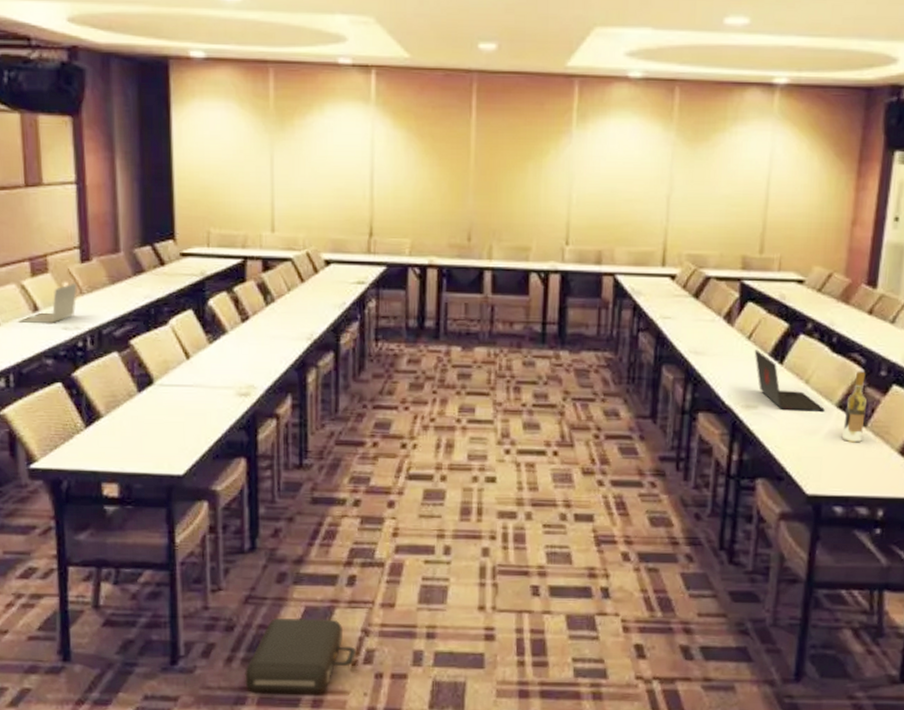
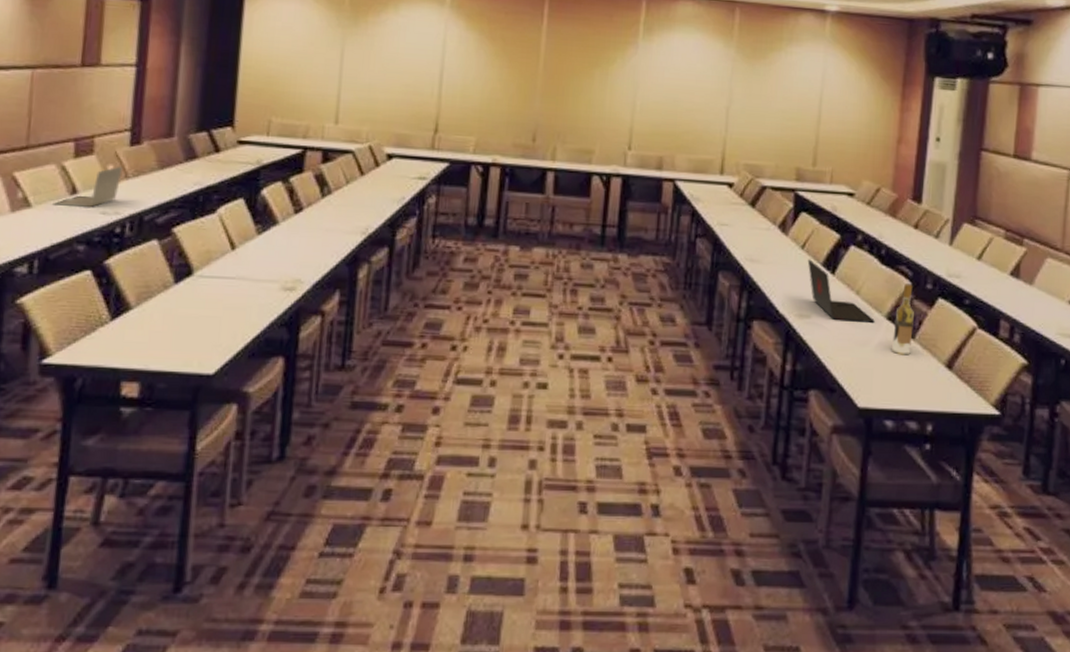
briefcase: present [245,618,357,696] -> none [256,537,386,629]

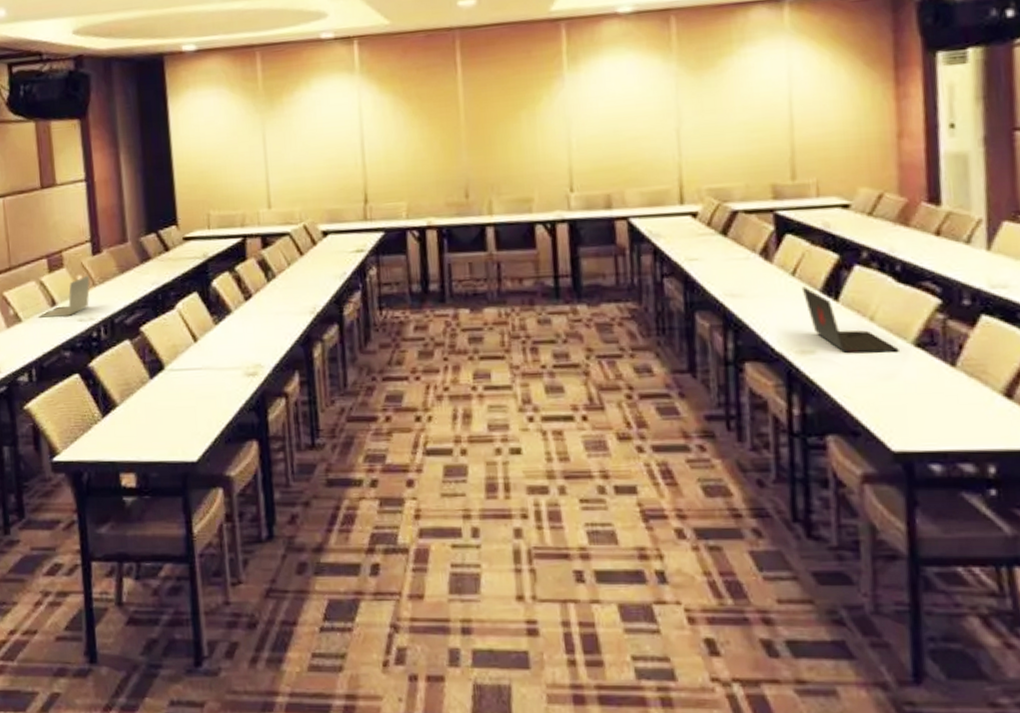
bottle: present [892,283,914,355] -> none [925,301,953,387]

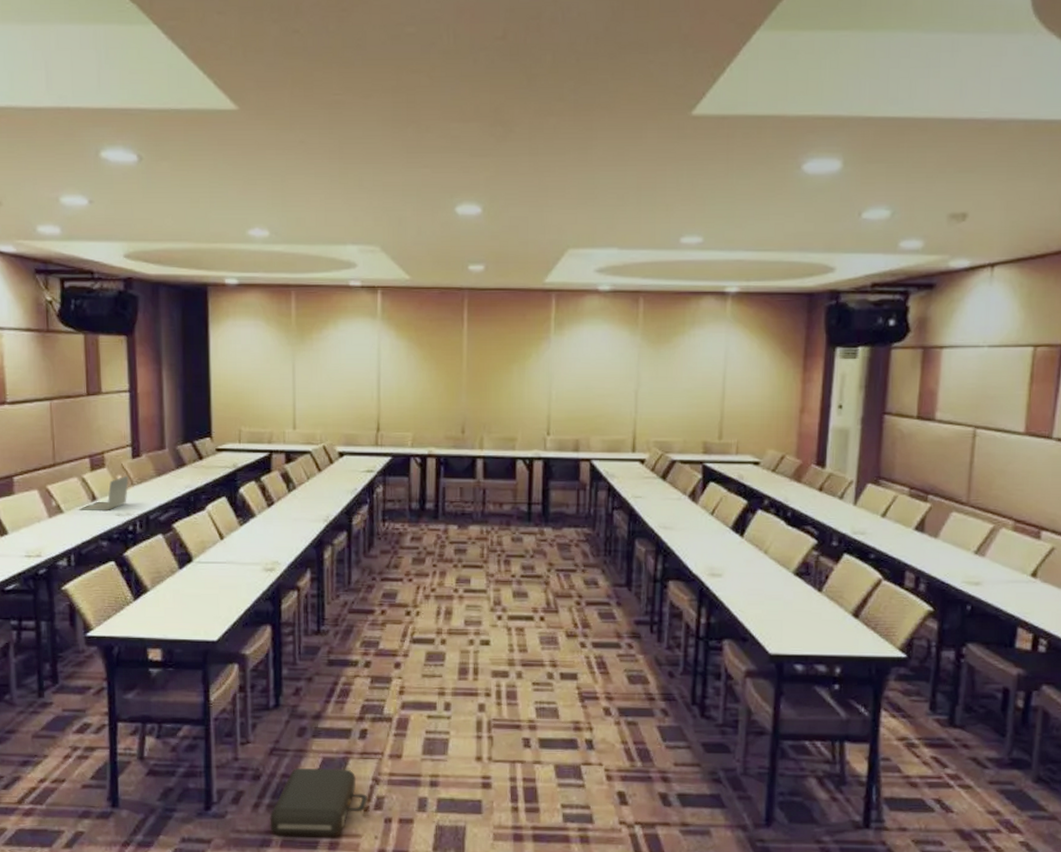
briefcase: none [270,612,387,701] -> present [270,768,368,839]
laptop: present [801,286,899,354] -> none [717,524,783,580]

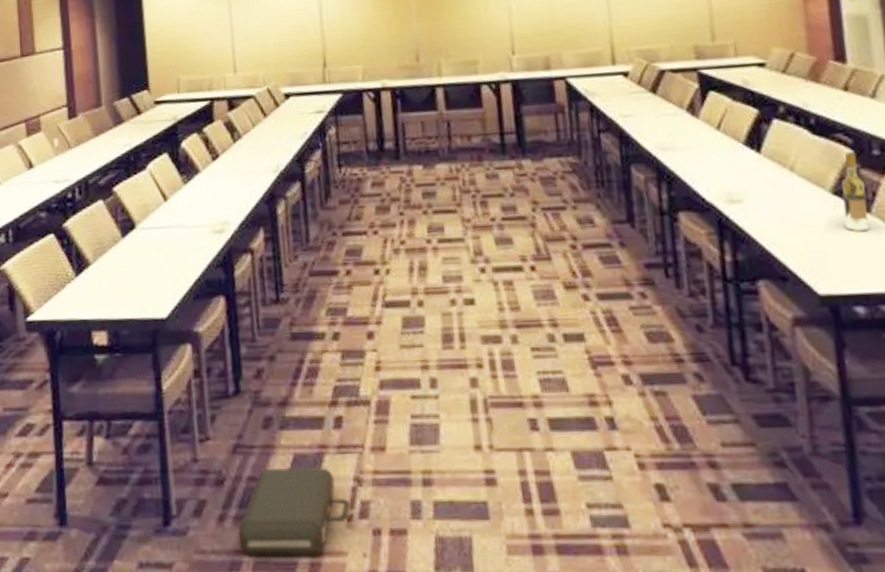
laptop: present [79,475,129,510] -> none [16,138,66,180]
bottle: none [800,542,821,607] -> present [841,152,869,233]

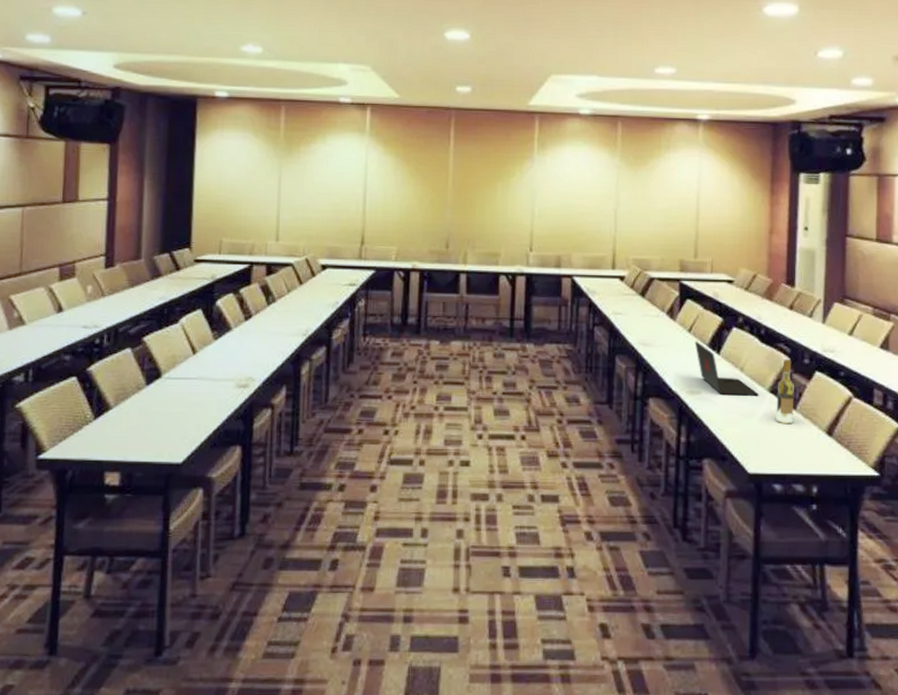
briefcase: present [238,467,351,559] -> none [226,603,337,686]
laptop: none [726,140,819,202] -> present [694,341,759,397]

